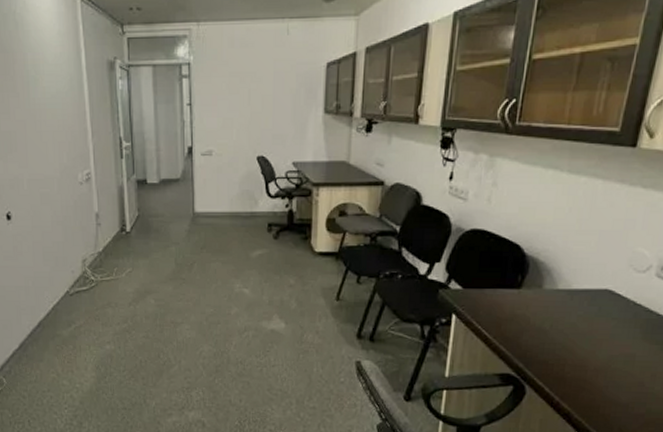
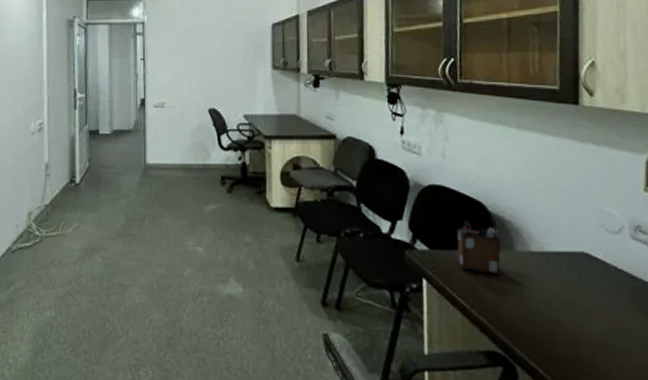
desk organizer: none [487,262,533,309] -> present [457,220,501,274]

